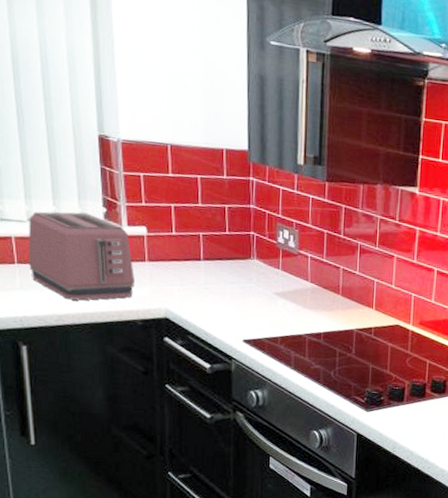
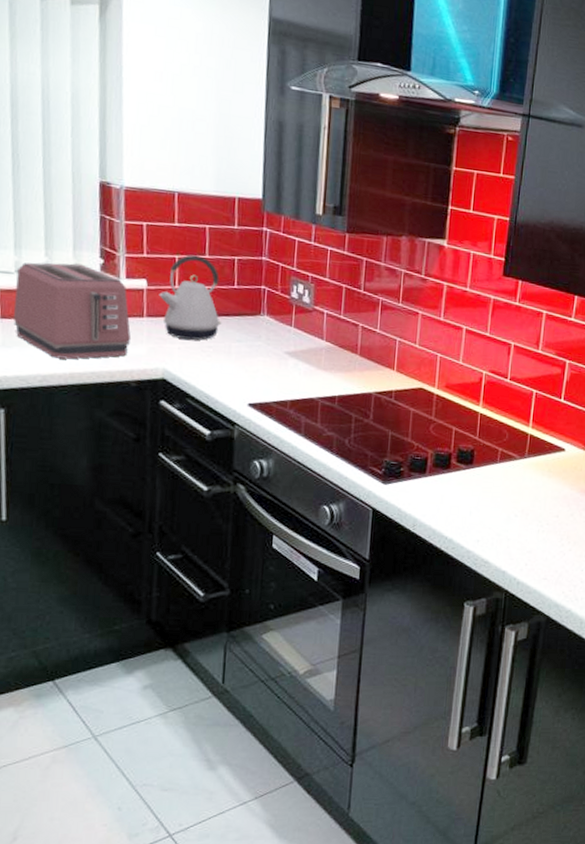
kettle: none [158,203,216,283] -> present [158,254,222,340]

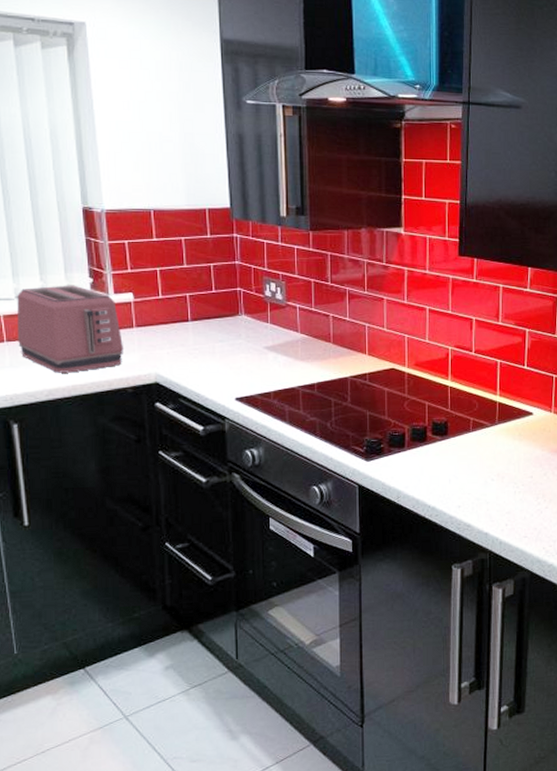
kettle: present [158,254,222,340] -> none [145,266,204,344]

